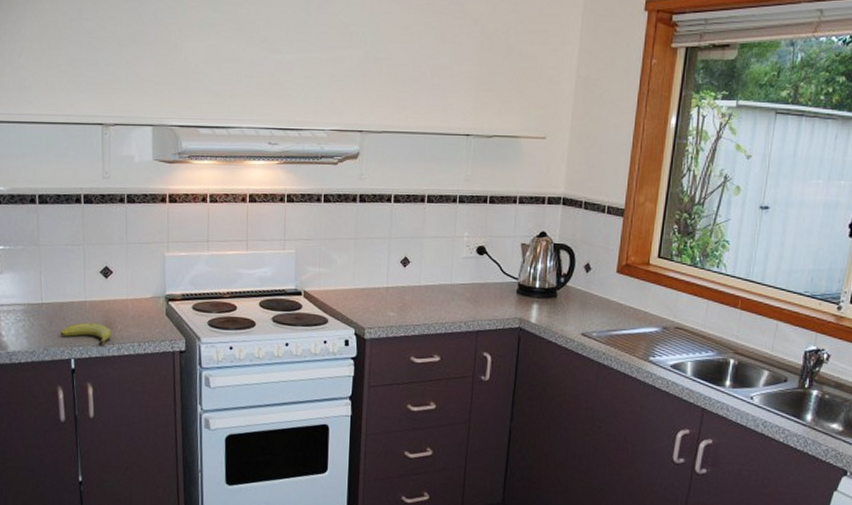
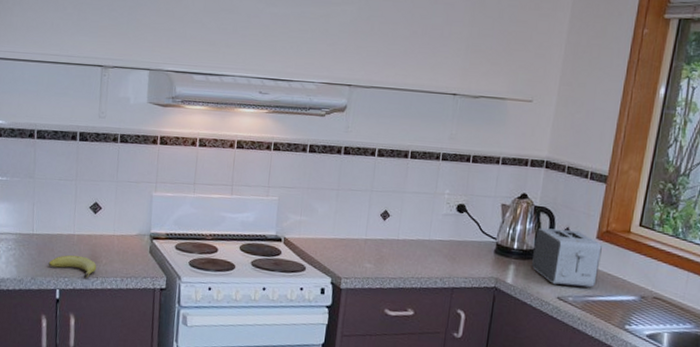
toaster: none [555,265,623,322] -> present [532,227,602,288]

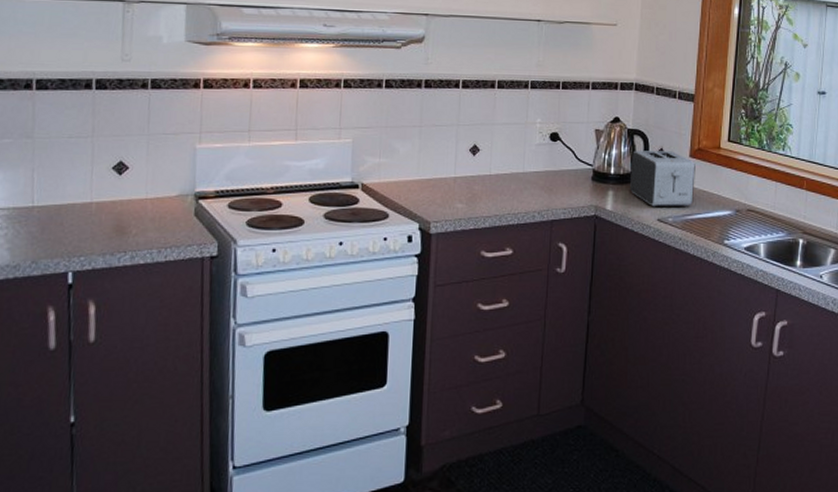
fruit: present [48,254,97,279] -> none [55,227,125,256]

